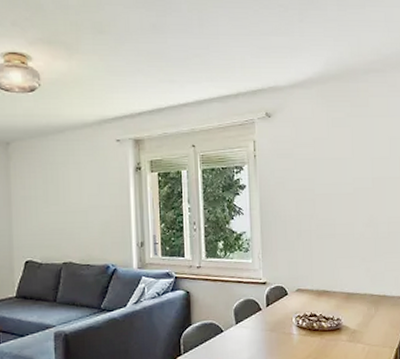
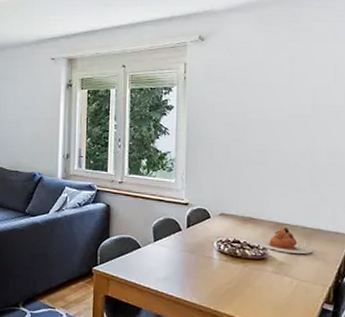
teapot: none [334,296,380,321] -> present [259,226,313,254]

